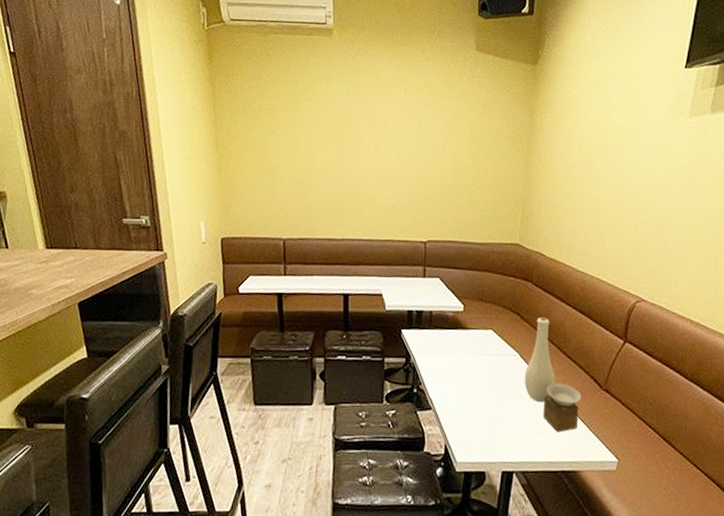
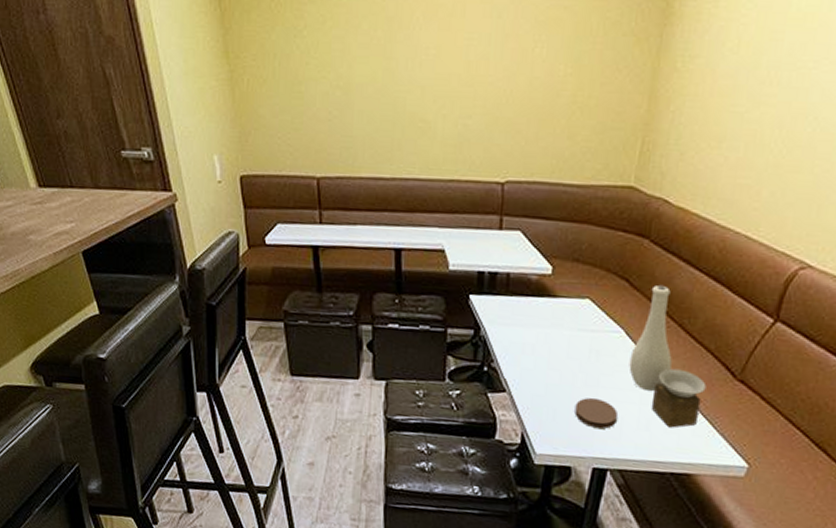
coaster: none [485,410,518,436] -> present [574,397,617,429]

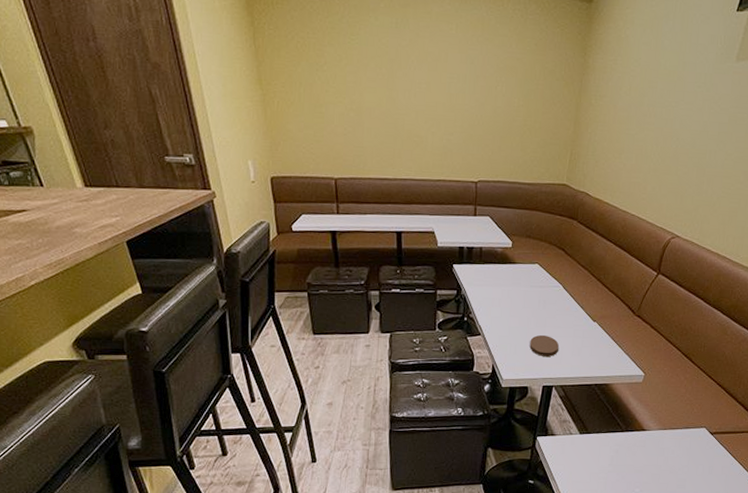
vase: present [629,286,707,428] -> none [566,253,617,352]

